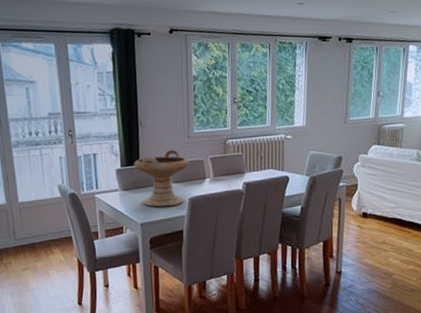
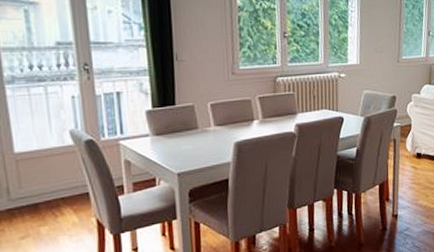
decorative bowl: present [133,150,190,207] -> none [168,88,235,154]

